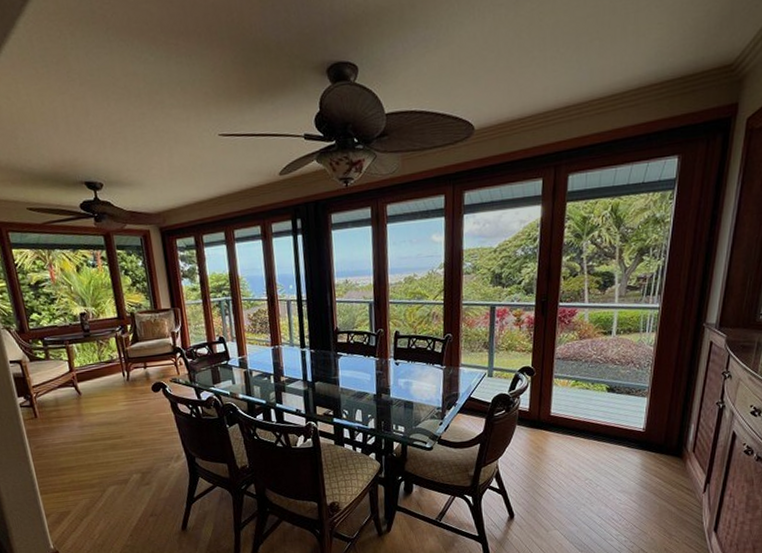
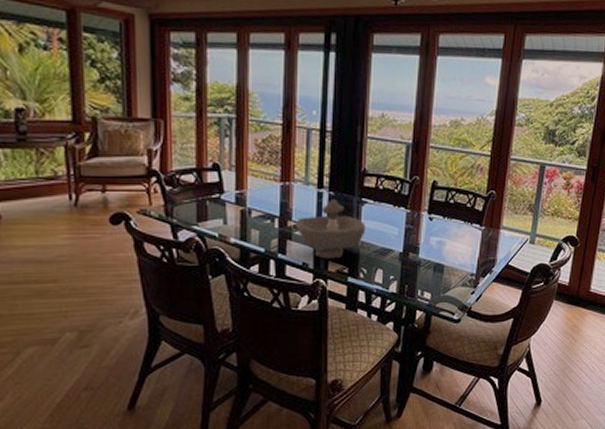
decorative bowl: none [286,356,344,405] -> present [295,200,366,259]

